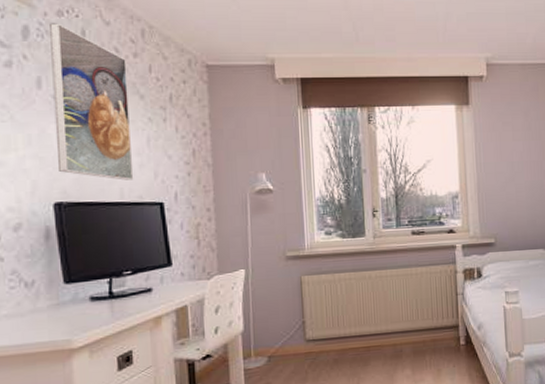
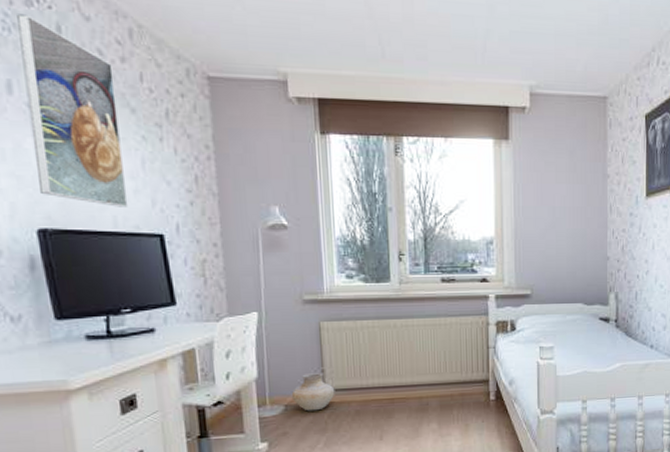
vase: none [274,324,315,362] -> present [291,373,335,411]

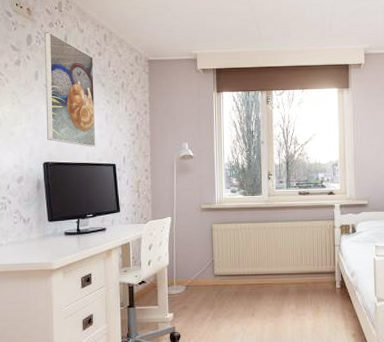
vase: present [291,373,335,411] -> none [191,262,221,291]

